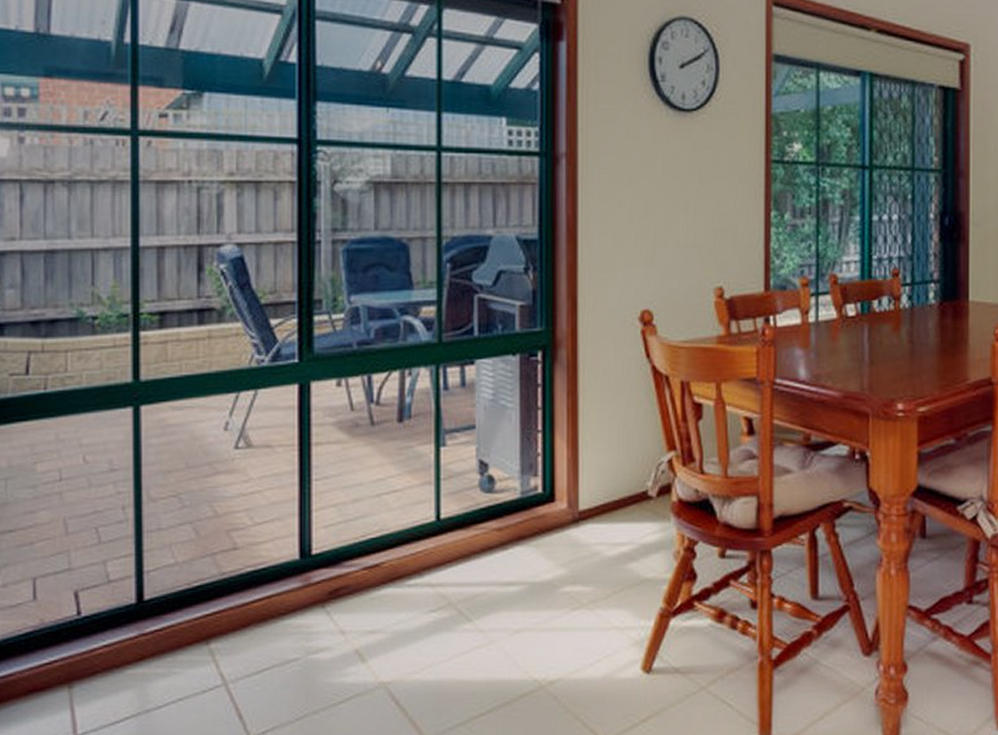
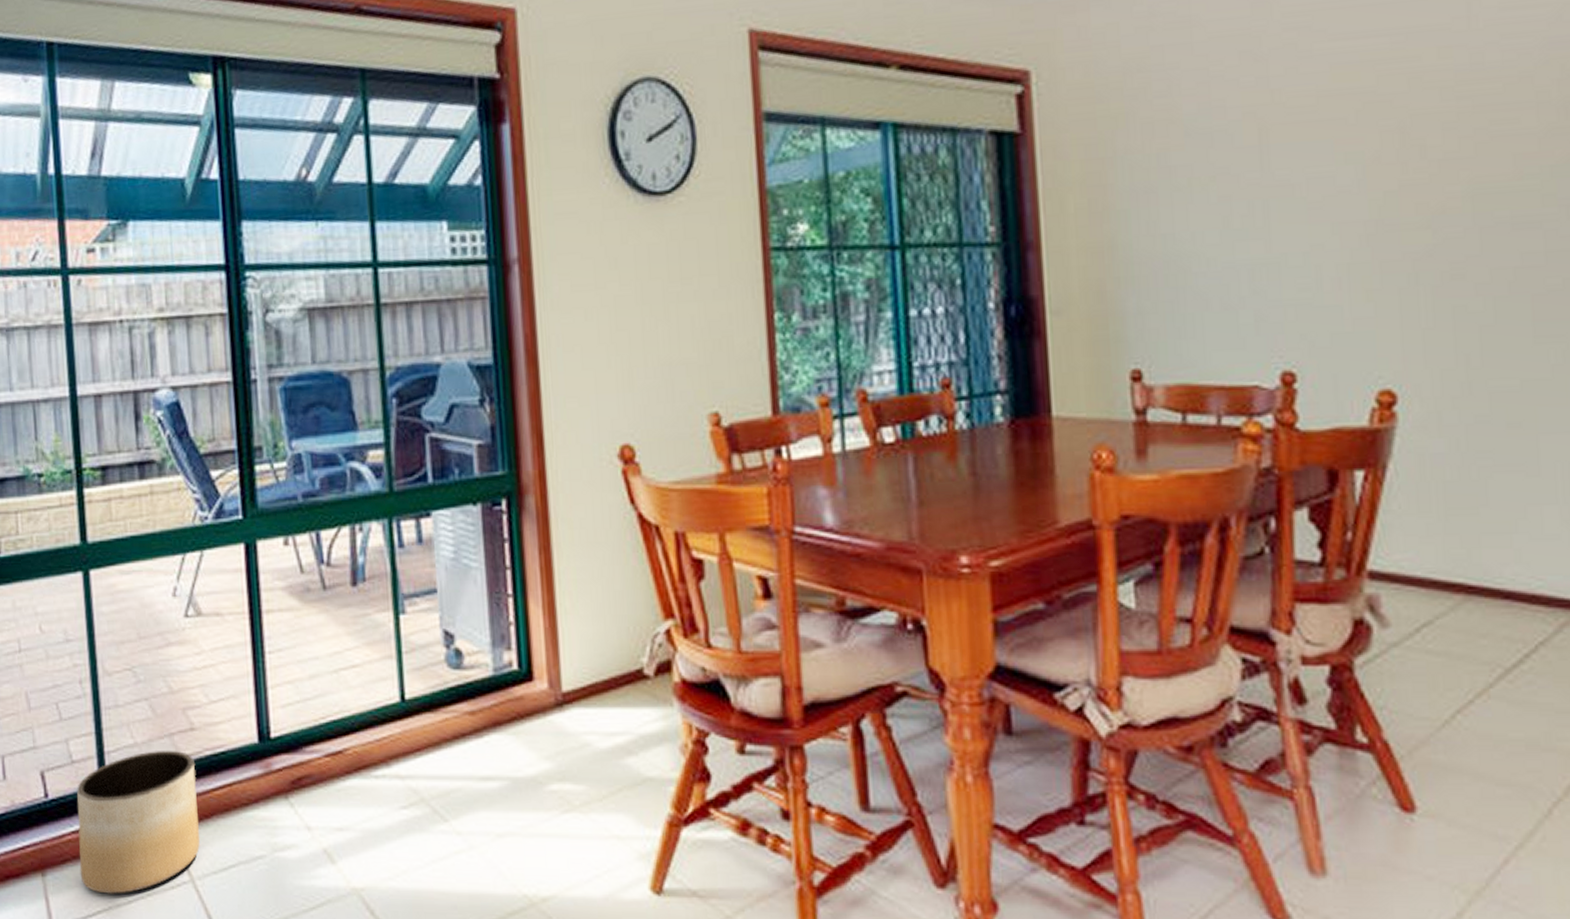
planter: none [110,568,236,701] -> present [77,750,200,894]

